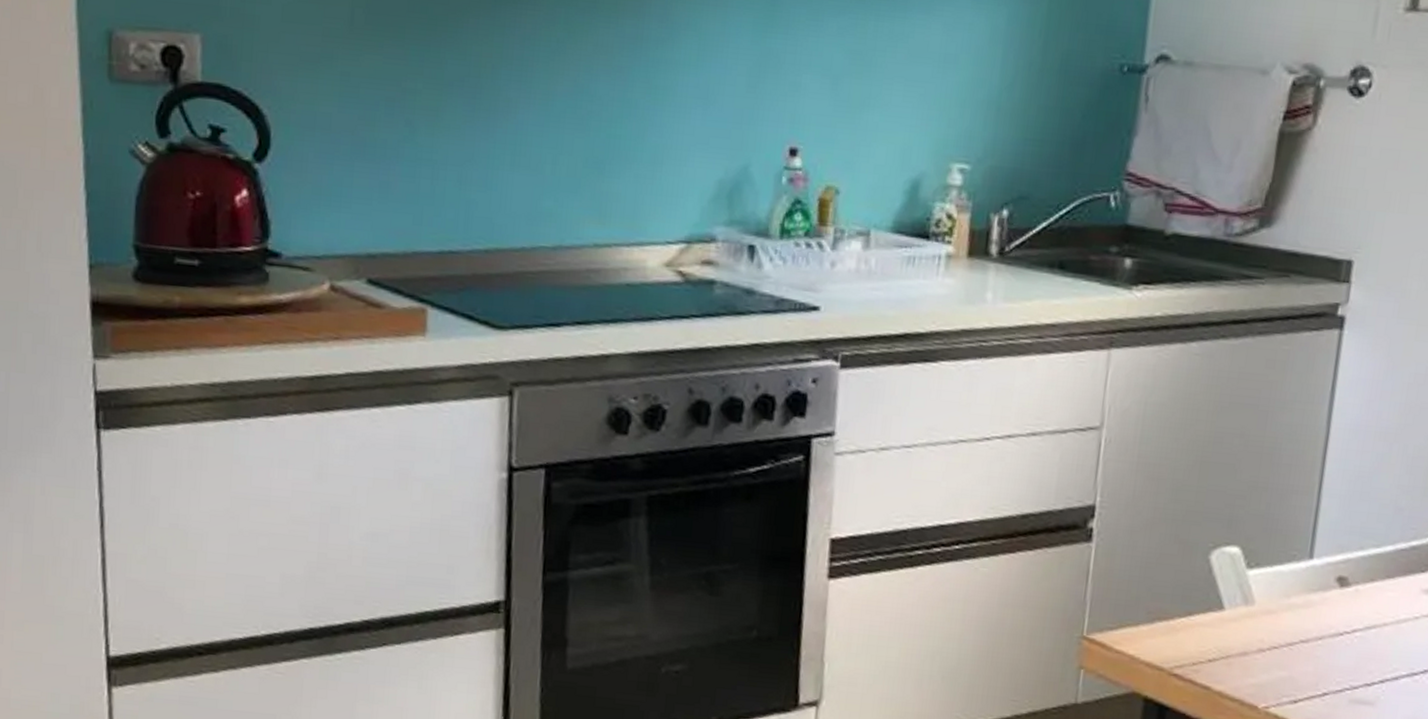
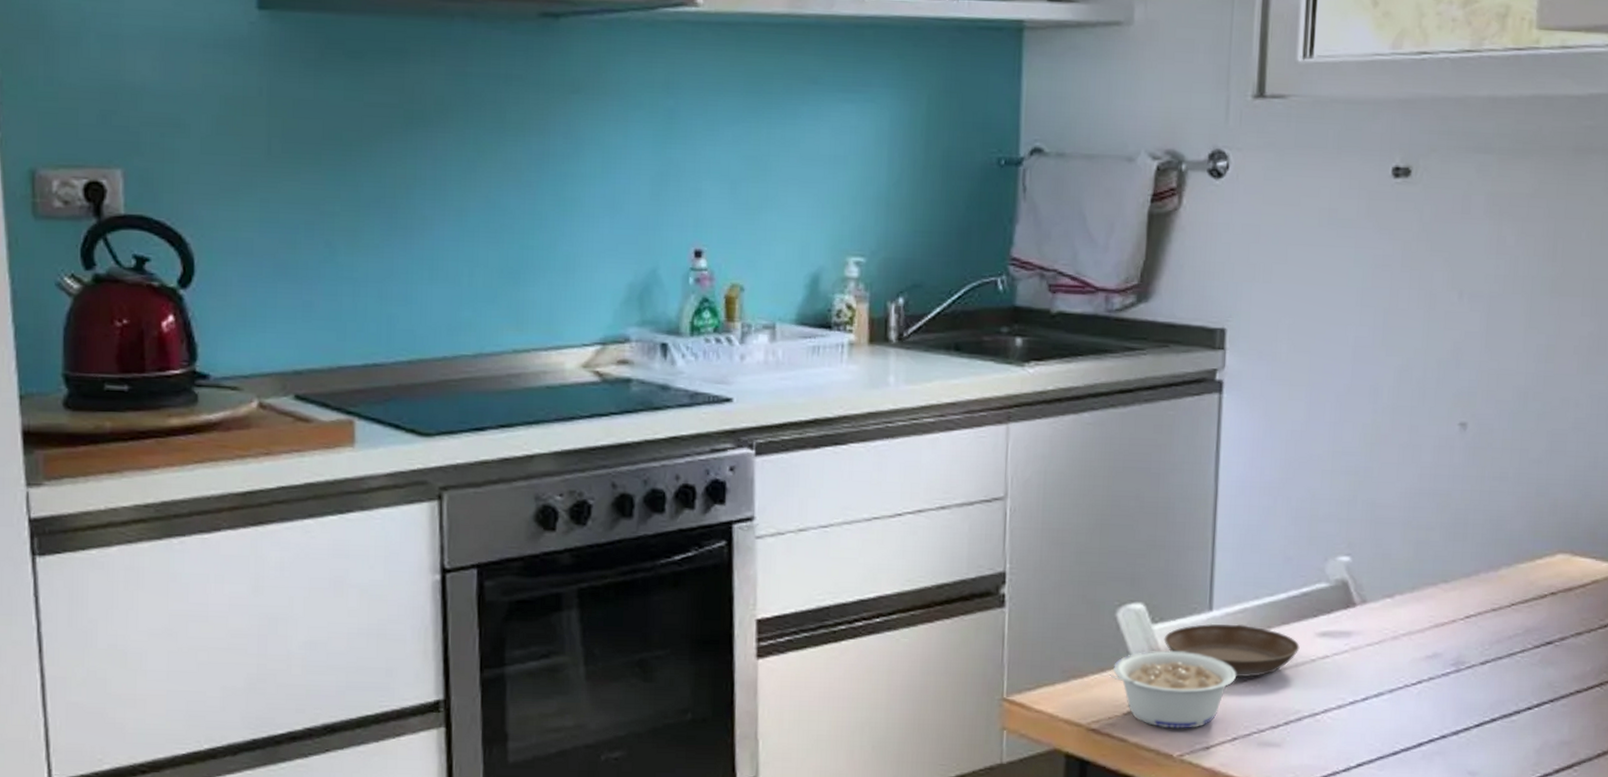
legume: none [1197,597,1333,681] -> present [1109,650,1236,729]
saucer: none [1258,572,1404,632] -> present [1164,623,1300,678]

